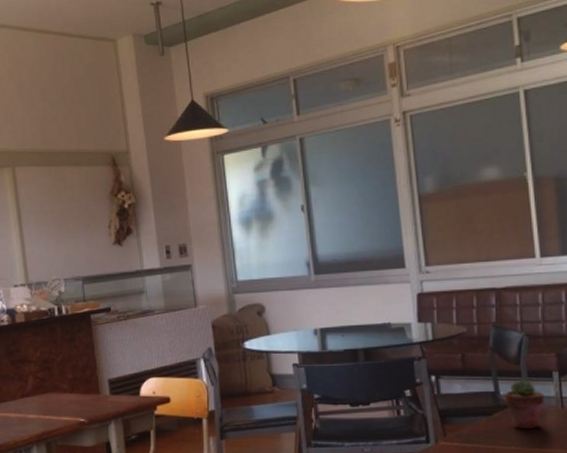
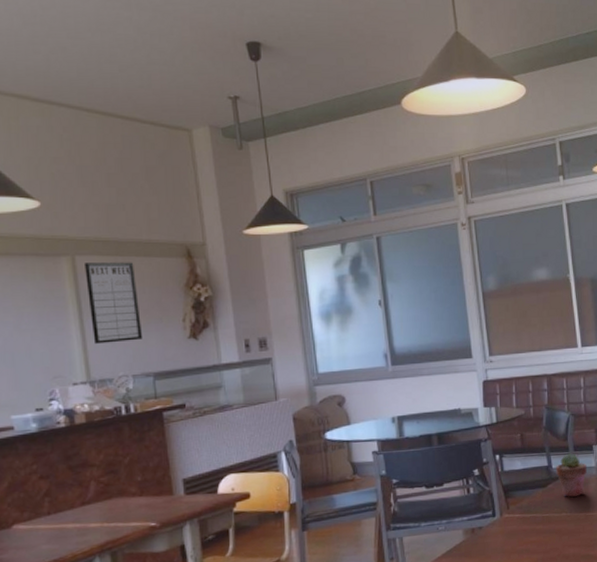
writing board: none [23,171,73,249] -> present [85,262,143,344]

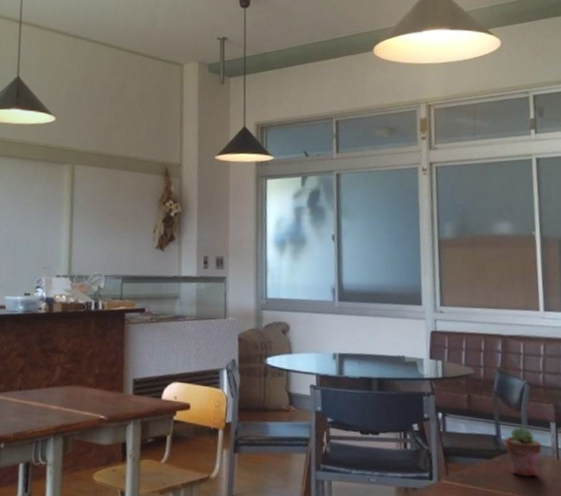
writing board: present [85,262,143,344] -> none [78,172,120,245]

